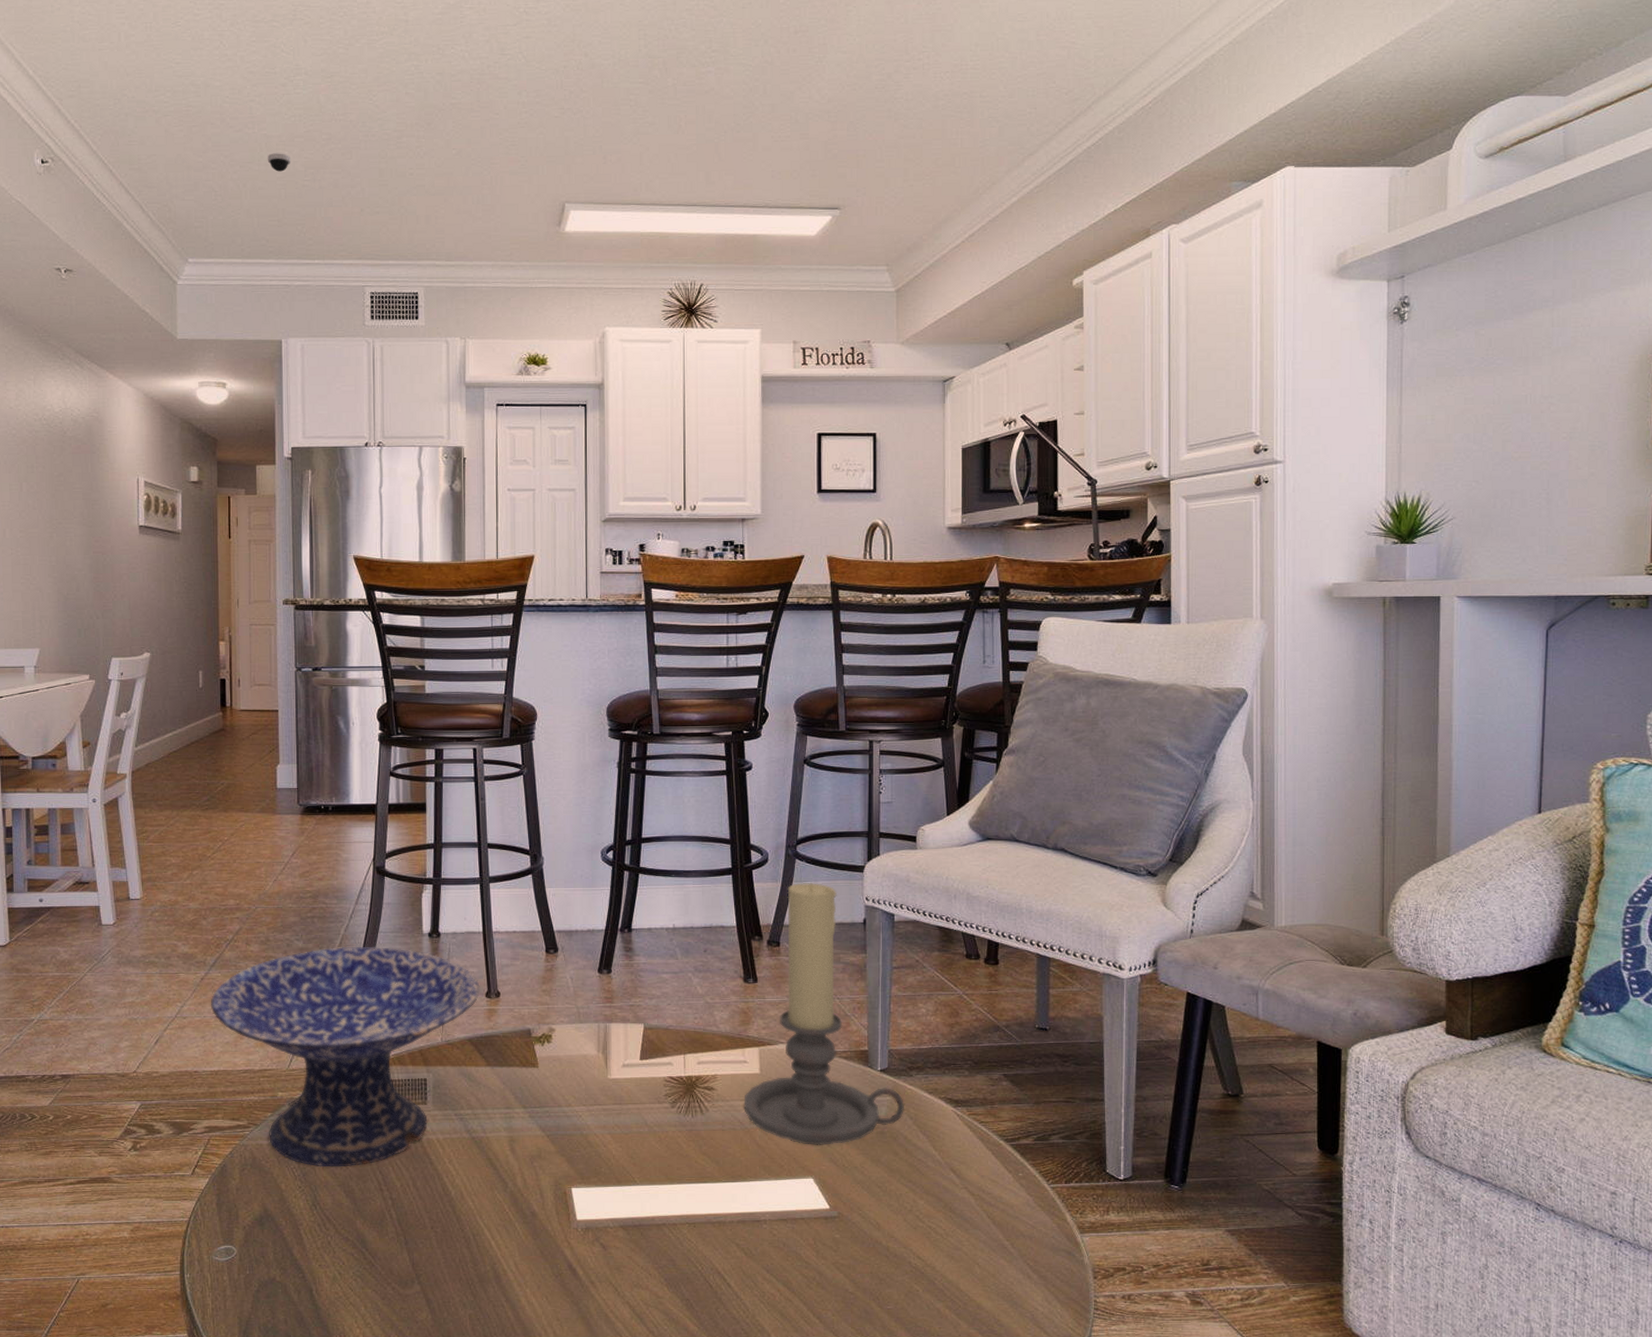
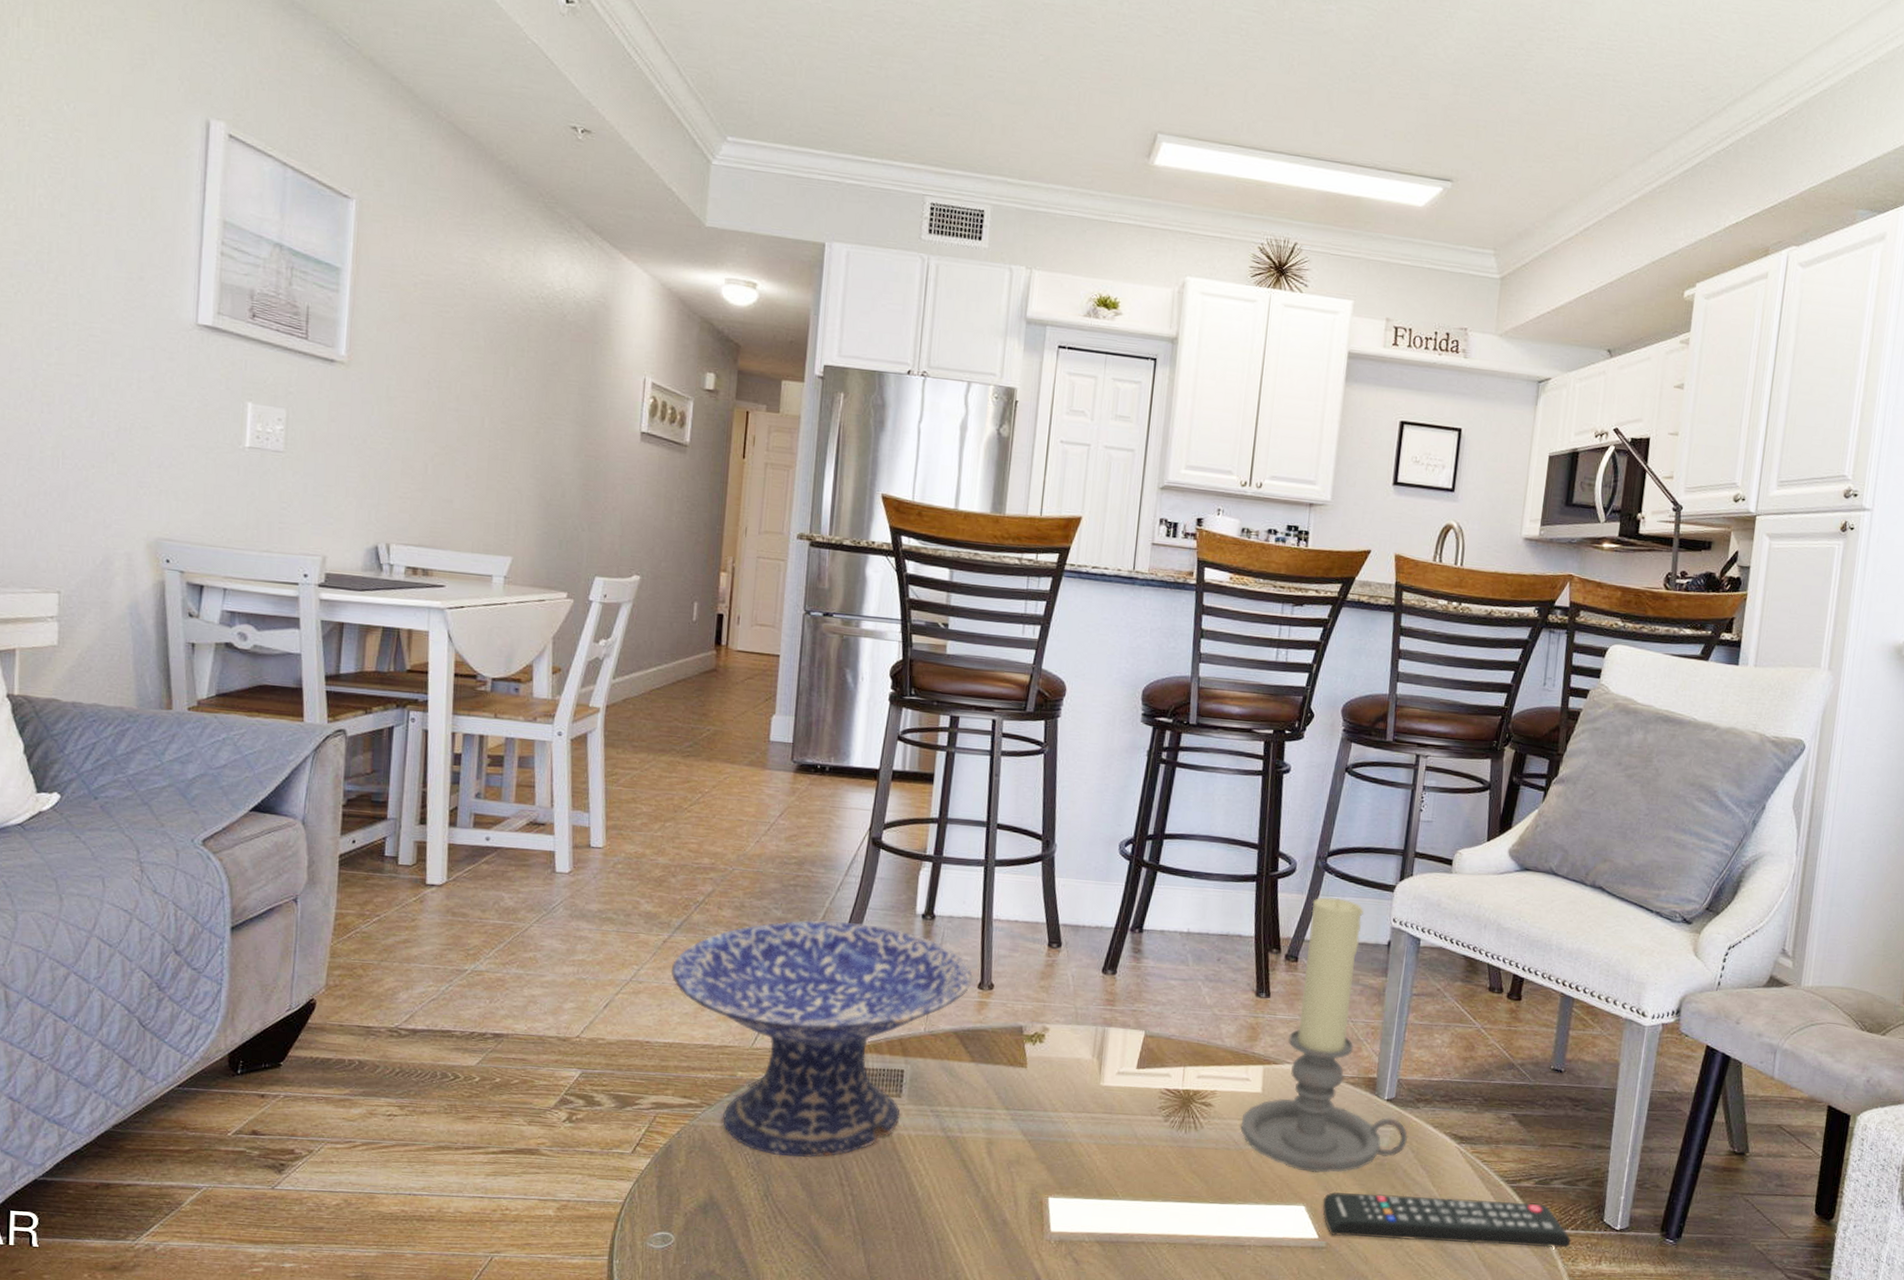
dome security camera: present [267,153,291,172] -> none [829,30,857,53]
remote control: none [830,1159,1077,1205] -> present [1322,1192,1572,1248]

